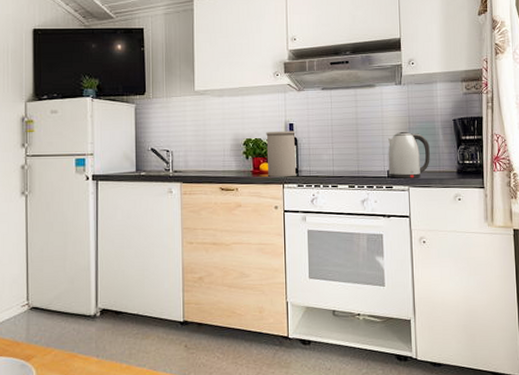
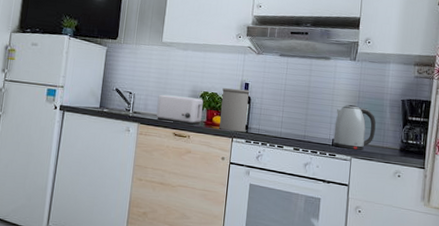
toaster: none [198,147,248,177] -> present [156,94,203,126]

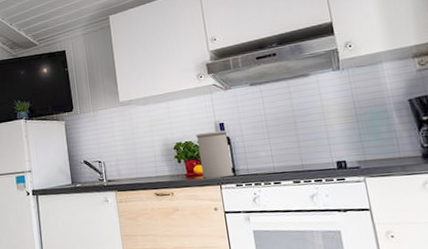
toaster: present [156,94,203,126] -> none [129,151,182,184]
kettle: present [333,104,376,151] -> none [333,118,387,170]

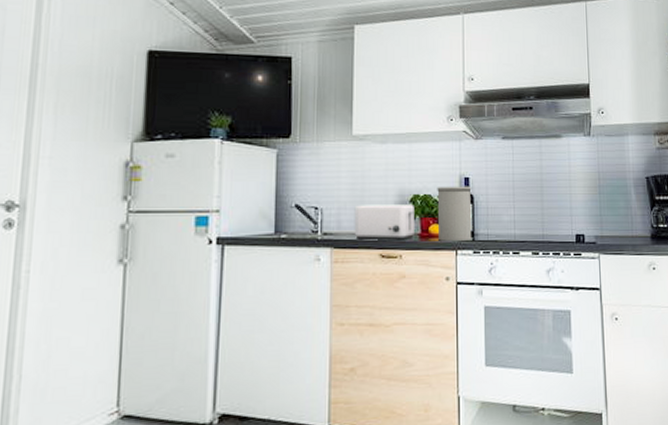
toaster: none [129,151,182,184] -> present [354,204,414,242]

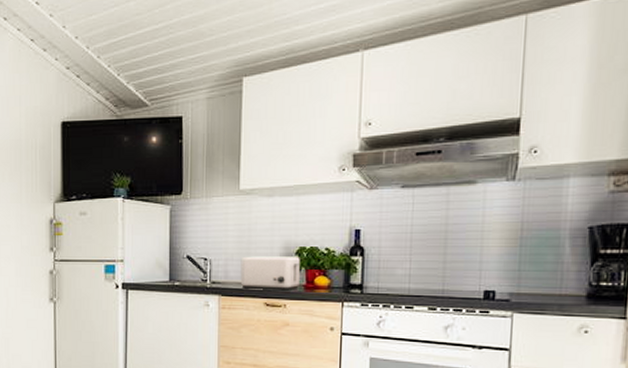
canister: present [437,186,472,242] -> none [324,238,363,294]

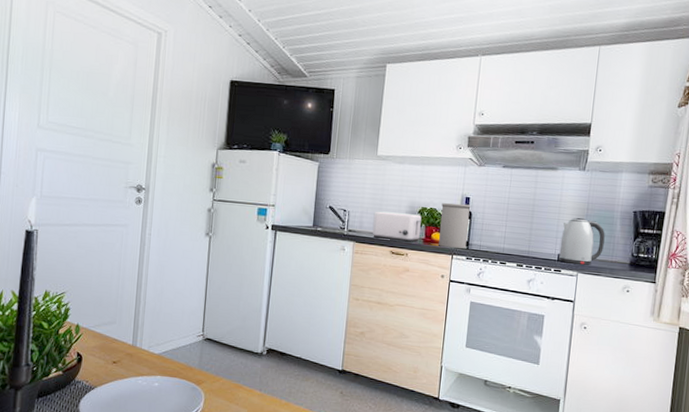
canister: none [324,238,363,294] -> present [439,202,471,249]
kettle: none [485,241,549,303] -> present [558,217,605,266]

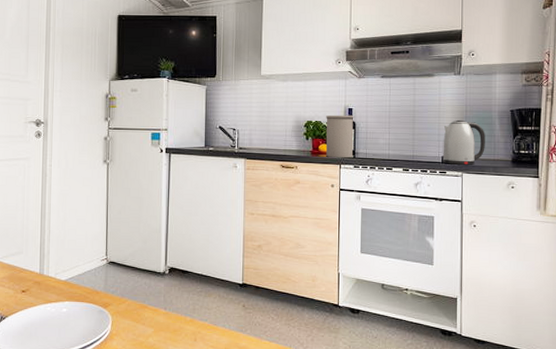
toaster: present [372,211,422,243] -> none [261,128,308,156]

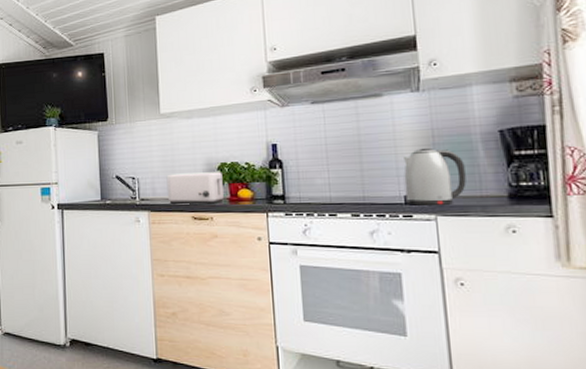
toaster: none [261,128,308,156] -> present [166,172,224,205]
canister: present [326,115,354,159] -> none [244,152,283,205]

